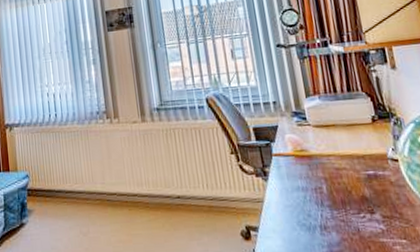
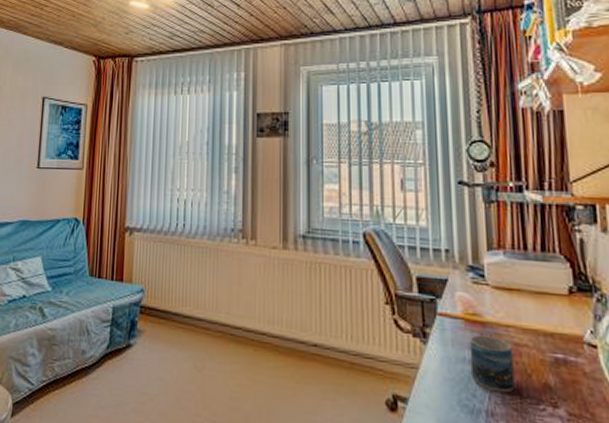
mug: none [300,166,340,210] -> present [469,335,515,393]

